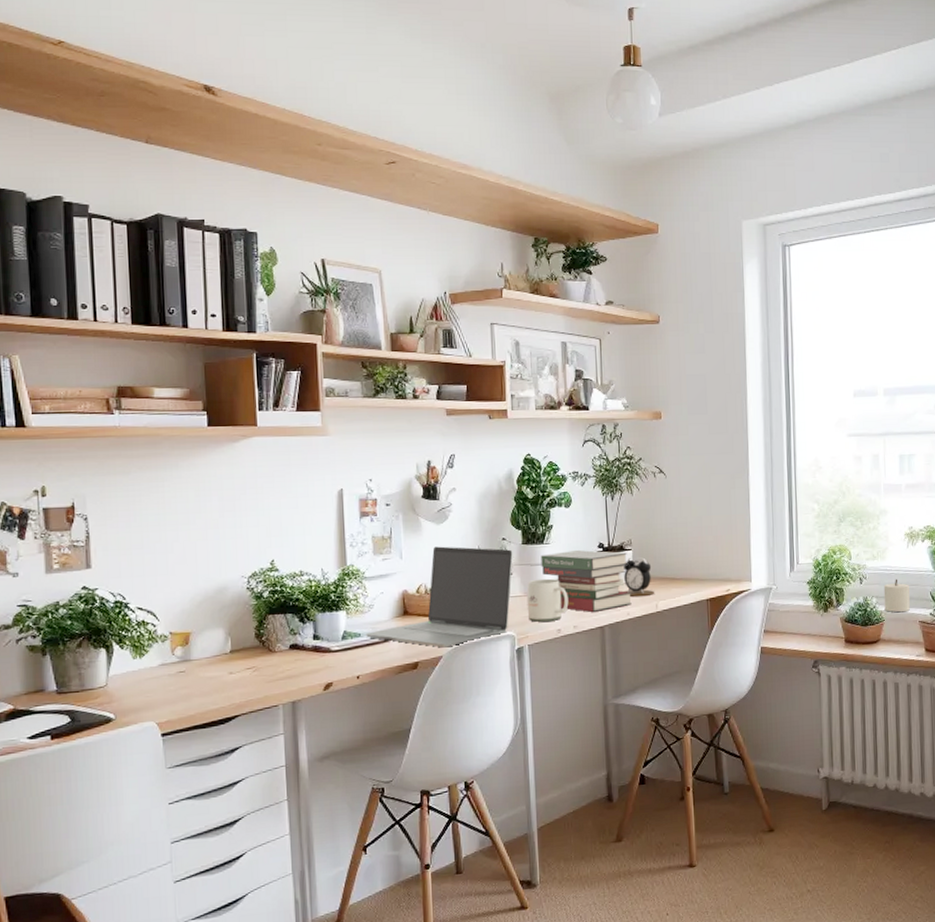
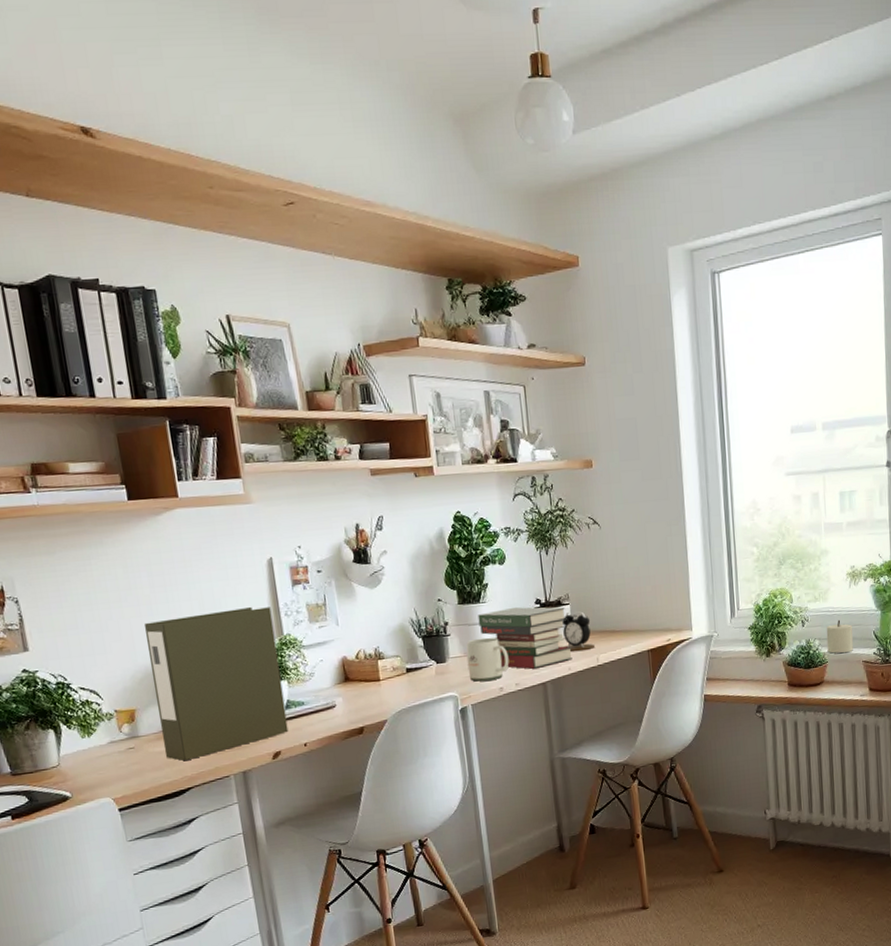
binder: none [209,537,342,688] -> present [144,607,289,761]
laptop: present [366,546,513,648] -> none [309,610,451,712]

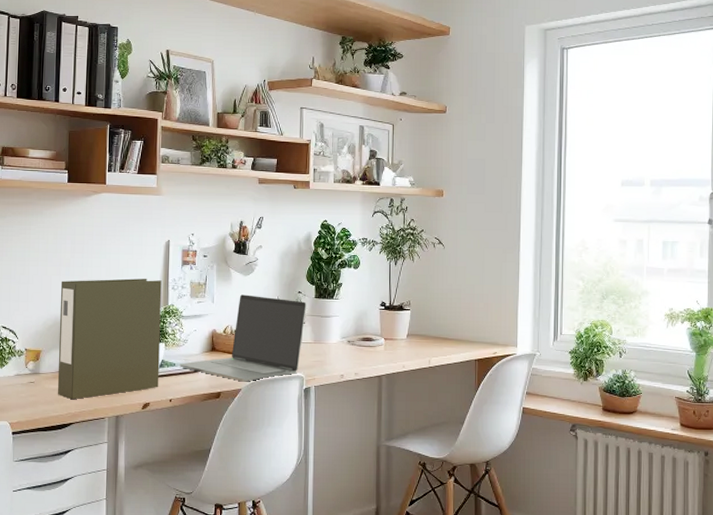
laptop: none [309,610,451,712] -> present [180,294,307,382]
mug: present [466,637,509,682] -> none [316,329,352,367]
books: present [478,607,572,669] -> none [330,307,407,362]
alarm clock: present [562,610,594,651] -> none [401,316,428,352]
candle: present [826,619,853,654] -> none [642,355,668,388]

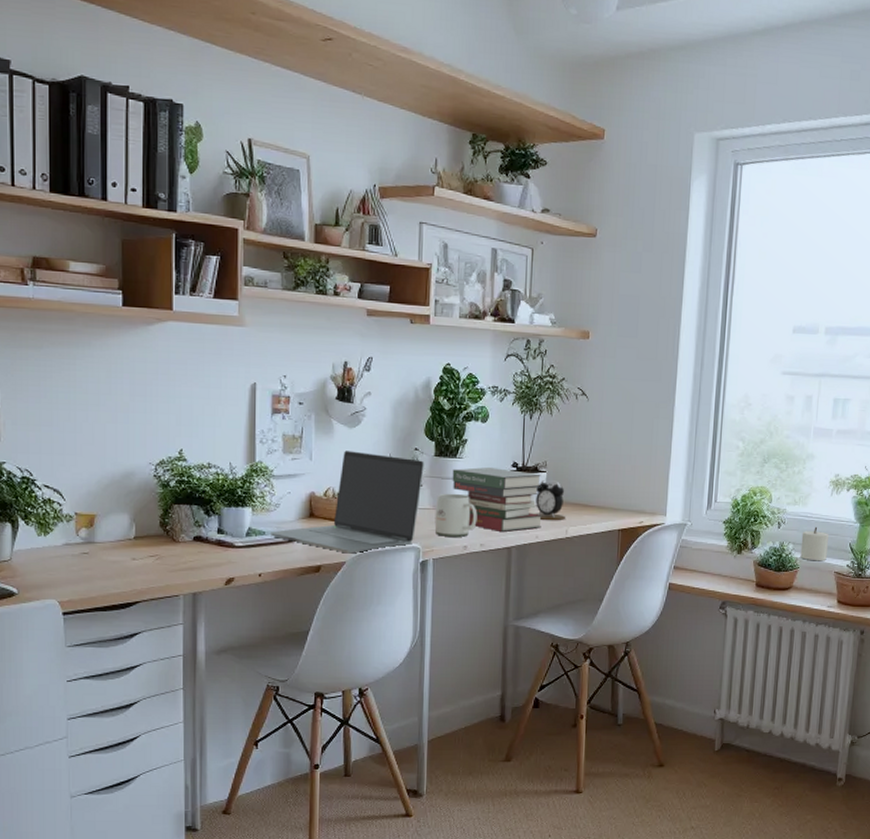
binder: present [57,278,162,400] -> none [118,428,247,574]
mug: none [316,329,352,367] -> present [434,493,478,537]
books: none [330,307,407,362] -> present [452,467,542,532]
alarm clock: none [401,316,428,352] -> present [534,479,565,520]
candle: none [642,355,668,388] -> present [800,526,829,562]

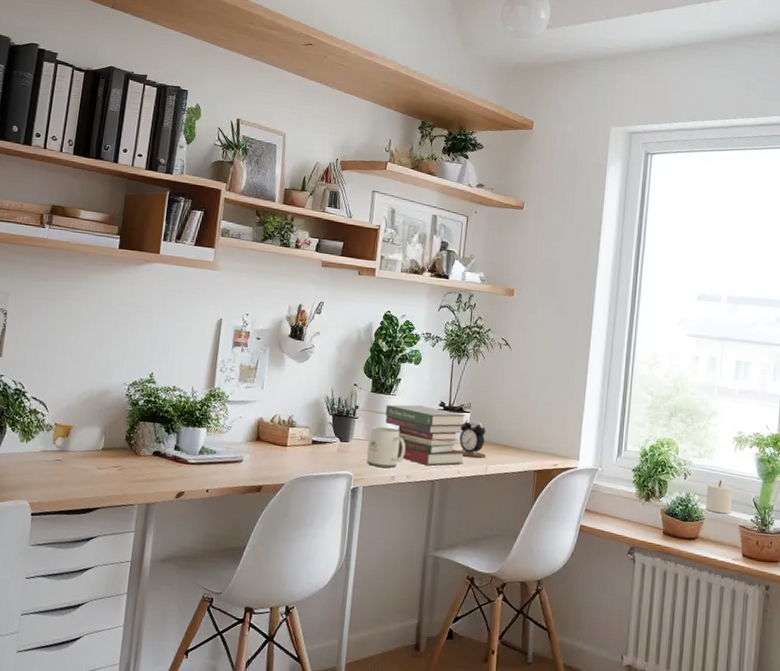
laptop: present [271,450,424,554] -> none [220,382,362,477]

